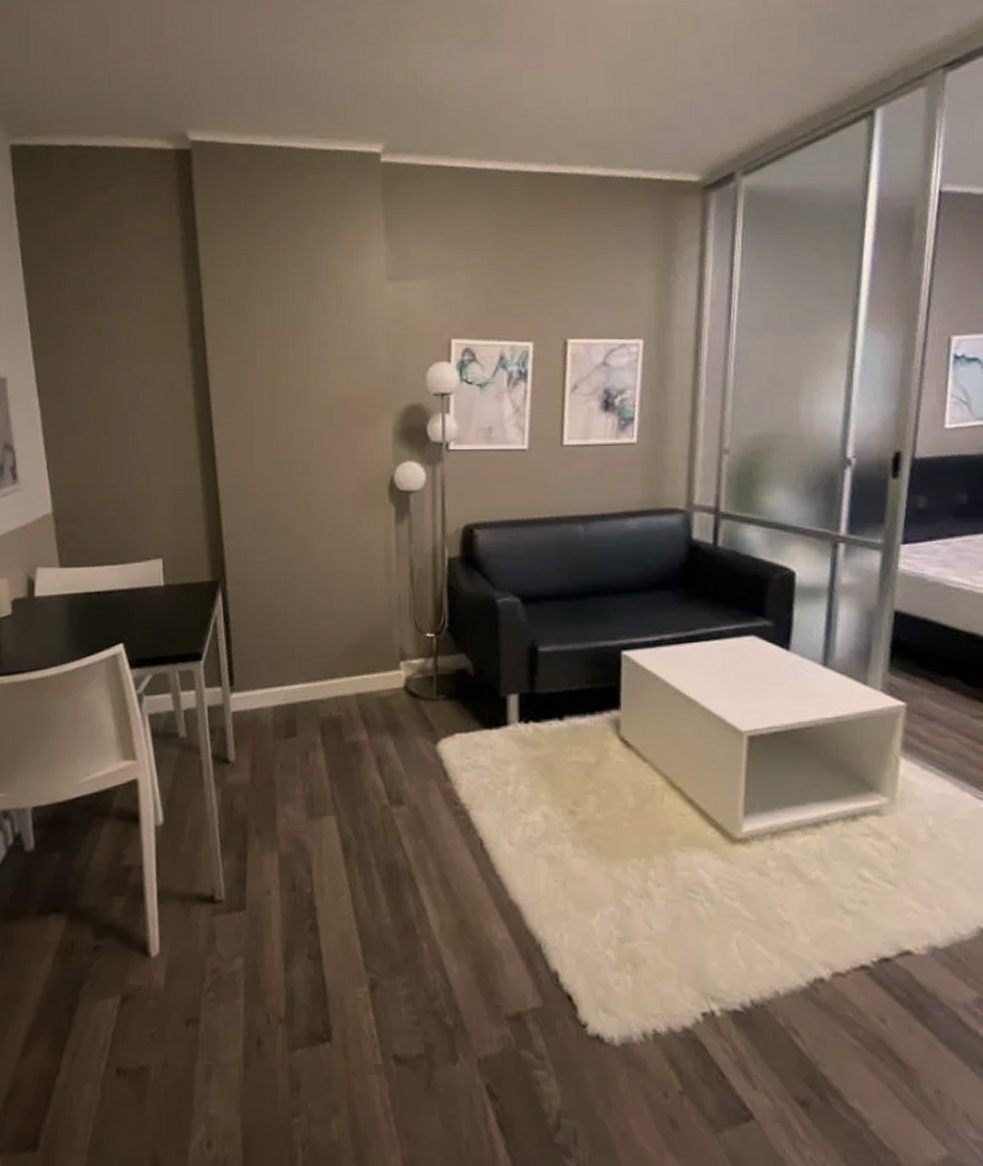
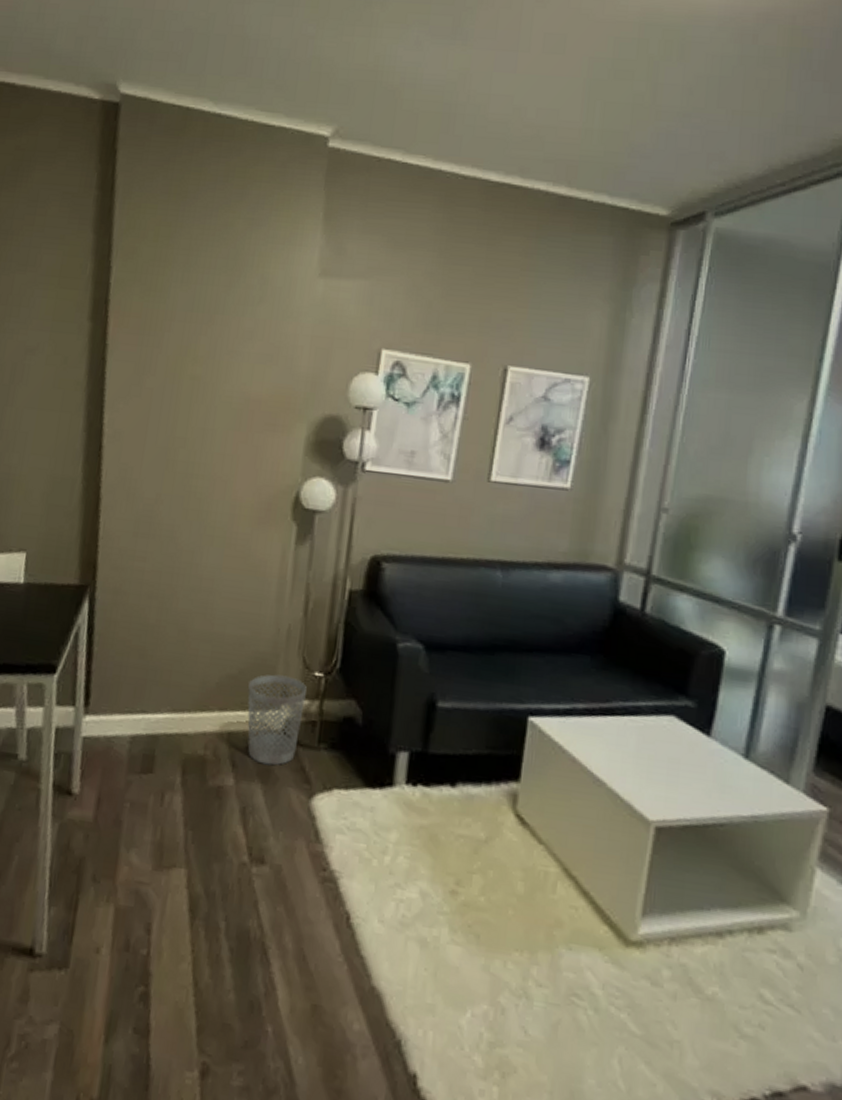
wastebasket: none [370,639,421,719] -> present [247,674,307,766]

